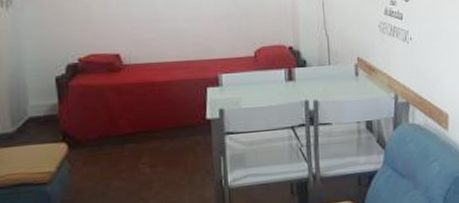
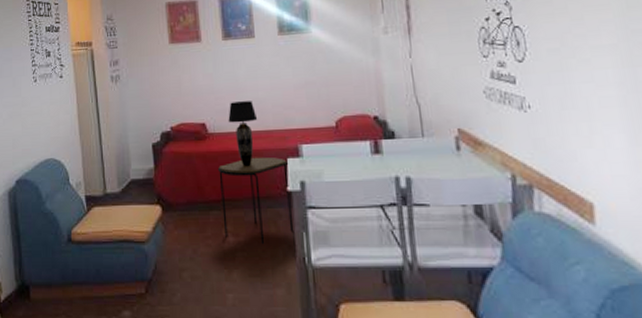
side table: none [133,87,212,173] -> present [217,156,294,245]
table lamp: none [145,31,178,98] -> present [228,101,258,167]

